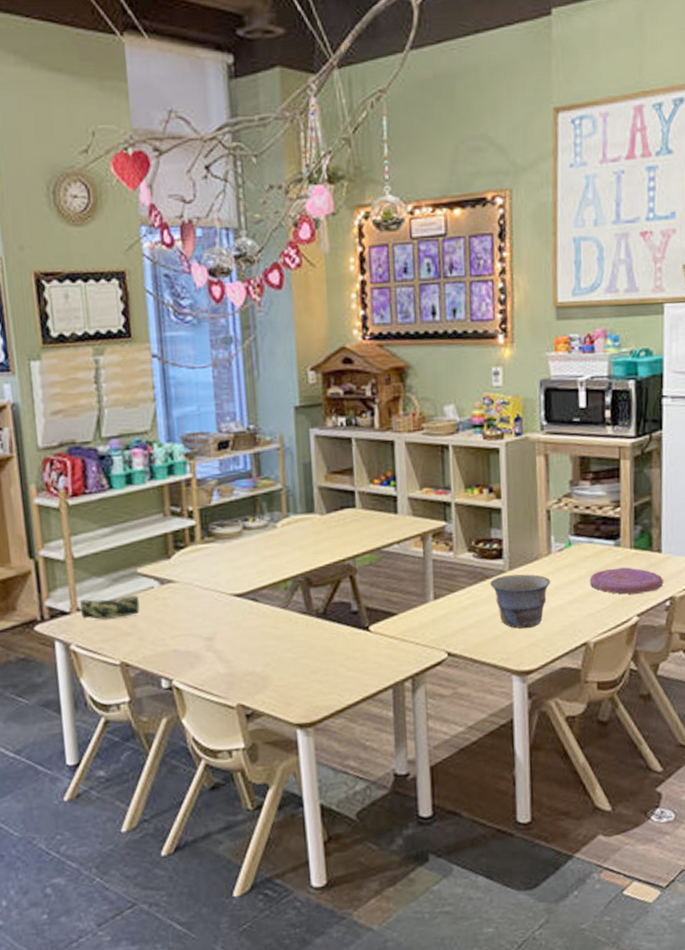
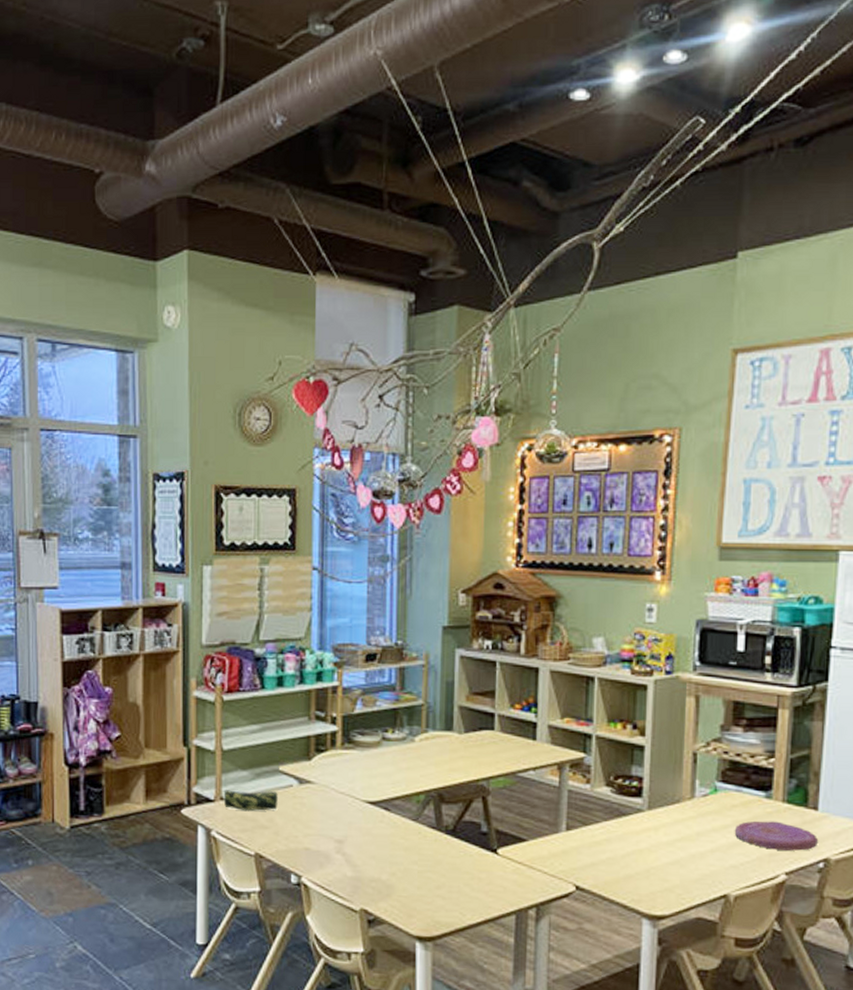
bowl: present [490,574,551,629] -> none [626,815,692,872]

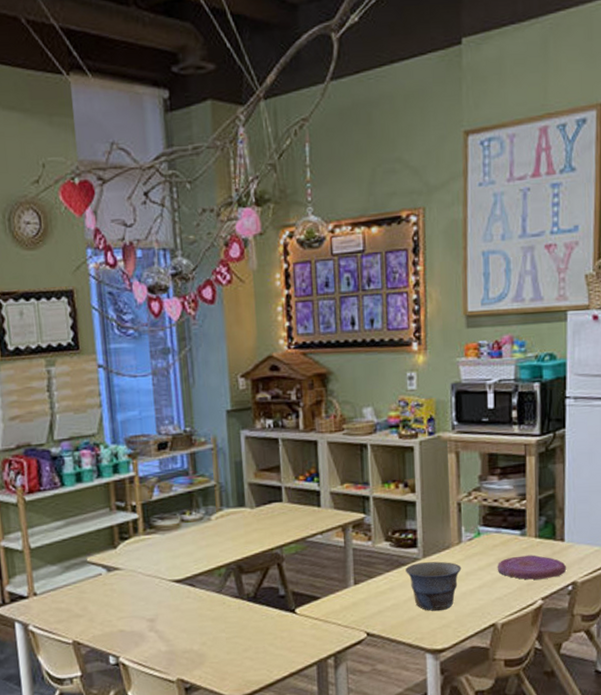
pencil case: present [222,790,278,811] -> none [35,581,90,603]
bowl: none [626,815,692,872] -> present [406,561,462,611]

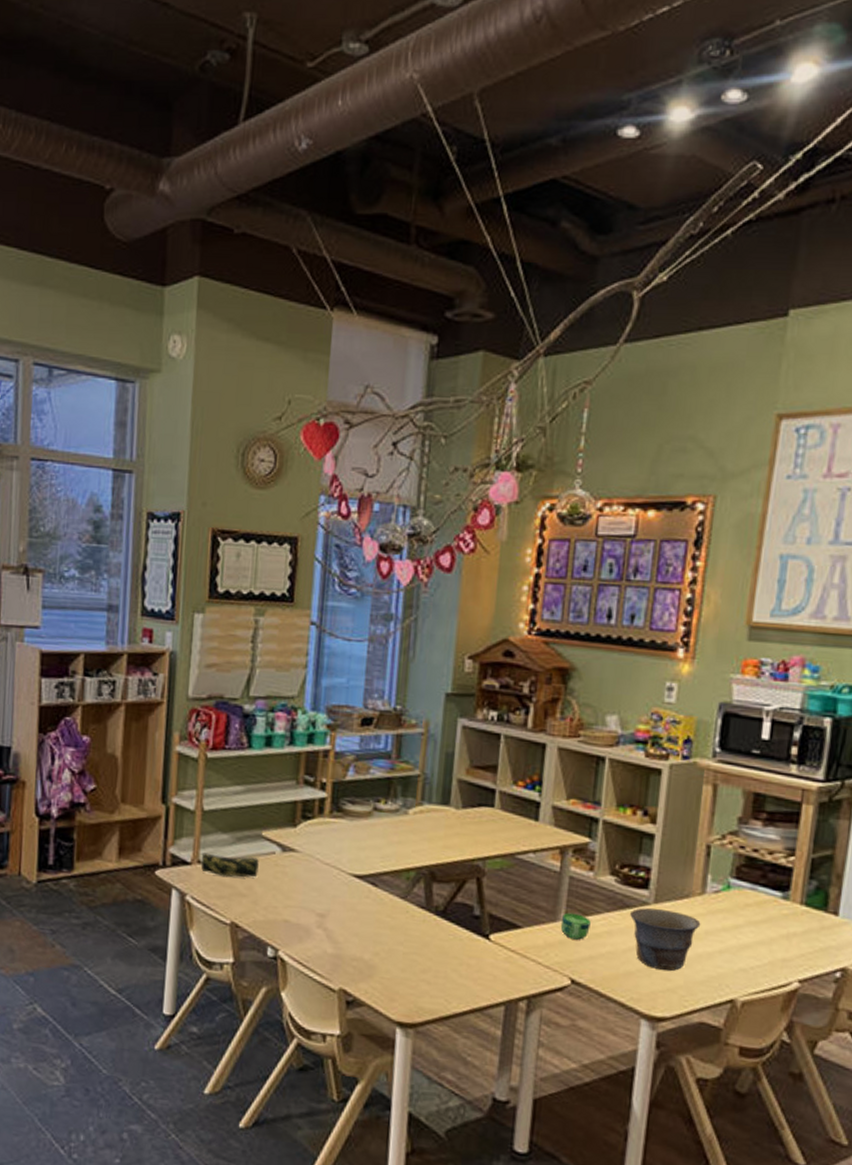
pencil case: none [35,581,90,603] -> present [200,852,259,878]
cup: none [351,578,376,600] -> present [560,912,591,940]
plate: present [497,554,567,580] -> none [746,922,837,958]

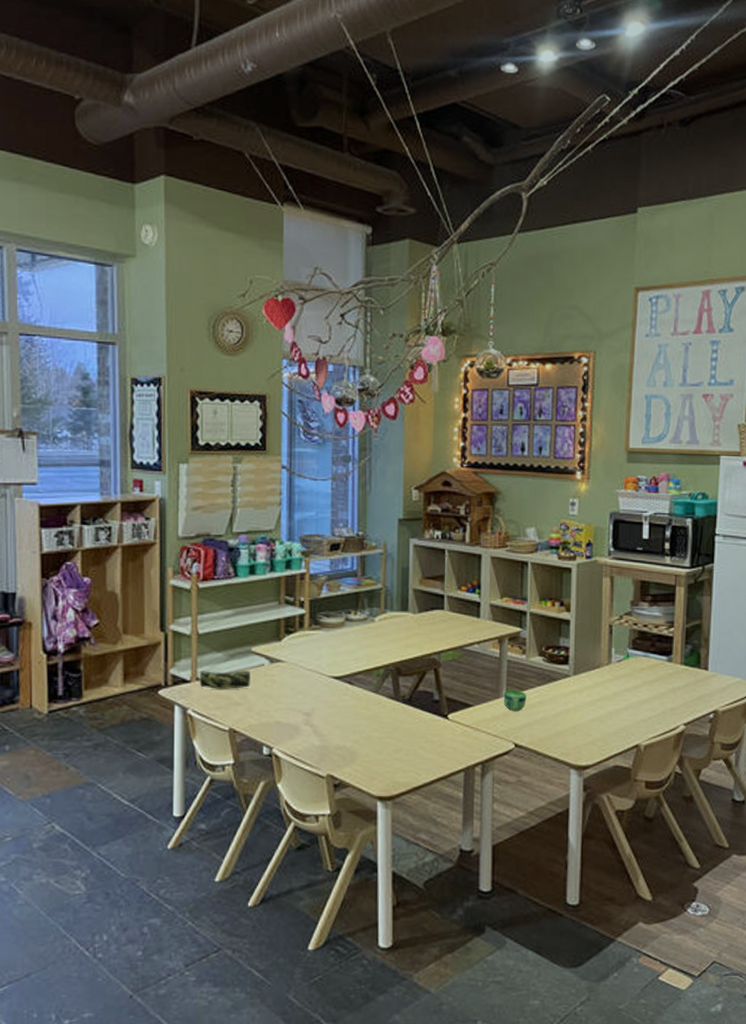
bowl: present [630,908,701,971] -> none [556,680,610,727]

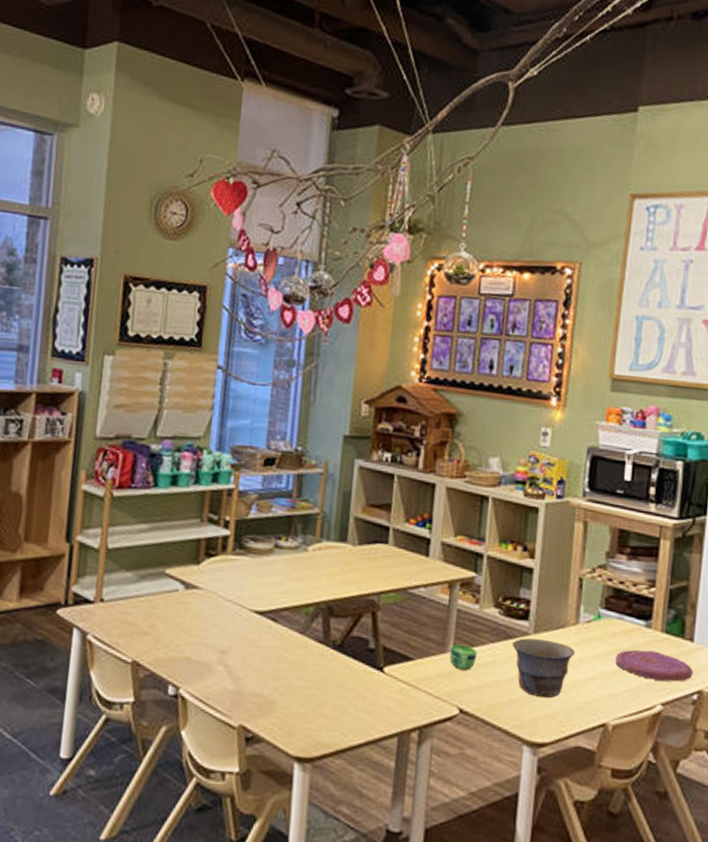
pencil case: present [198,671,250,689] -> none [103,591,162,615]
bowl: none [556,680,610,727] -> present [512,638,575,698]
plate: none [643,681,709,705] -> present [615,649,694,682]

